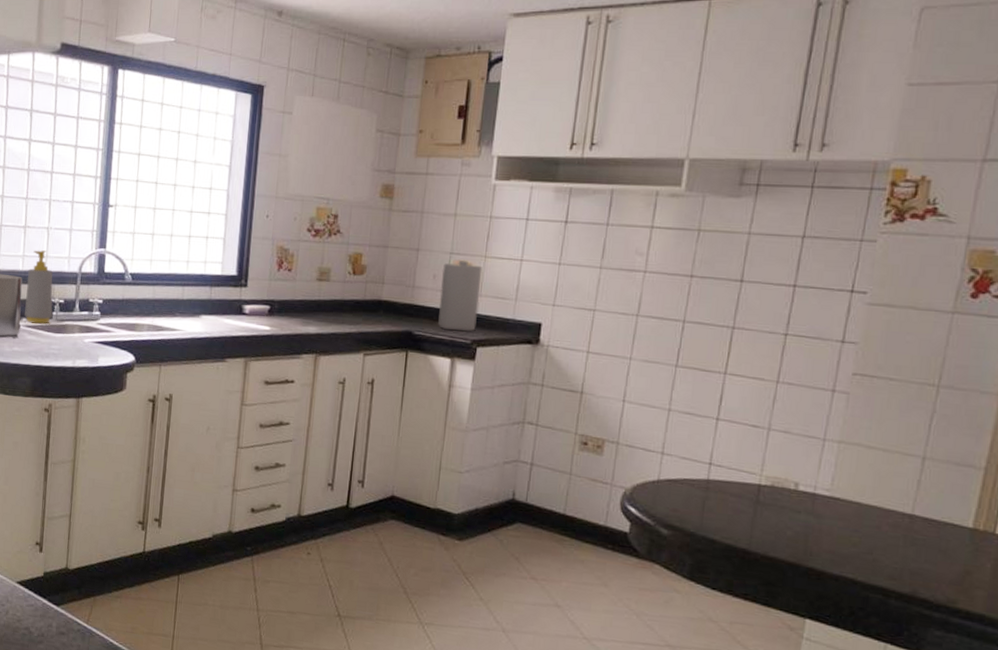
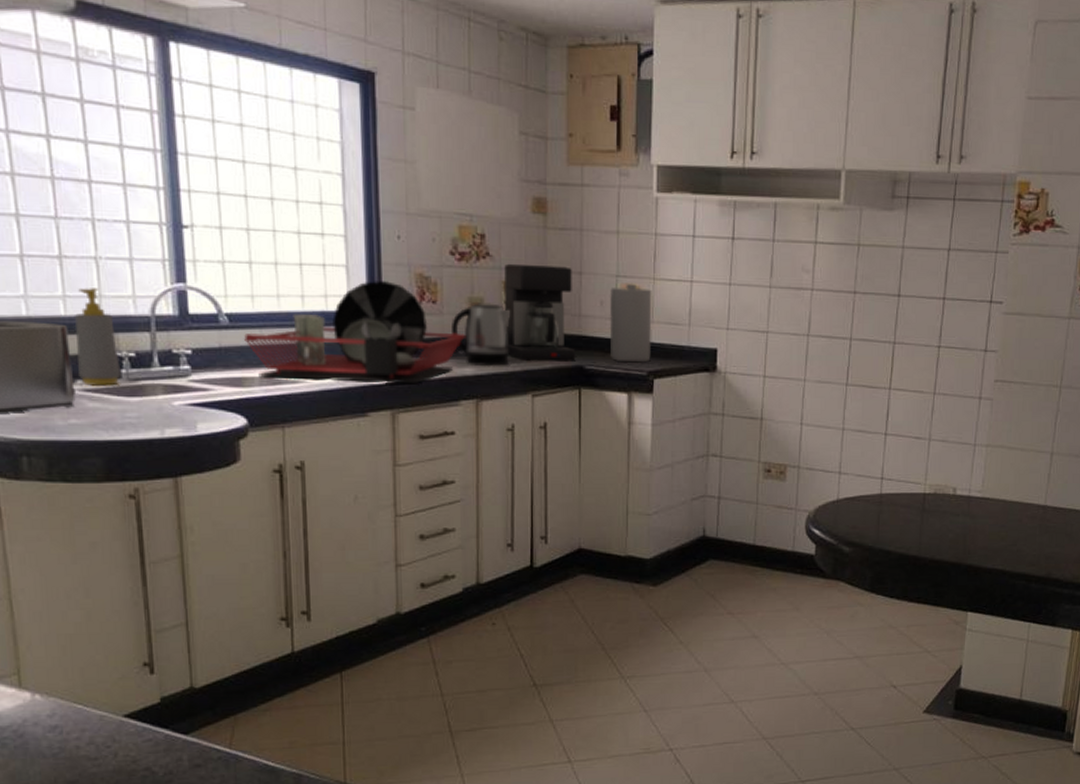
dish rack: none [141,251,312,338] -> present [244,281,465,384]
kettle: none [301,272,353,328] -> present [452,303,511,367]
coffee maker: none [346,239,410,327] -> present [504,263,576,361]

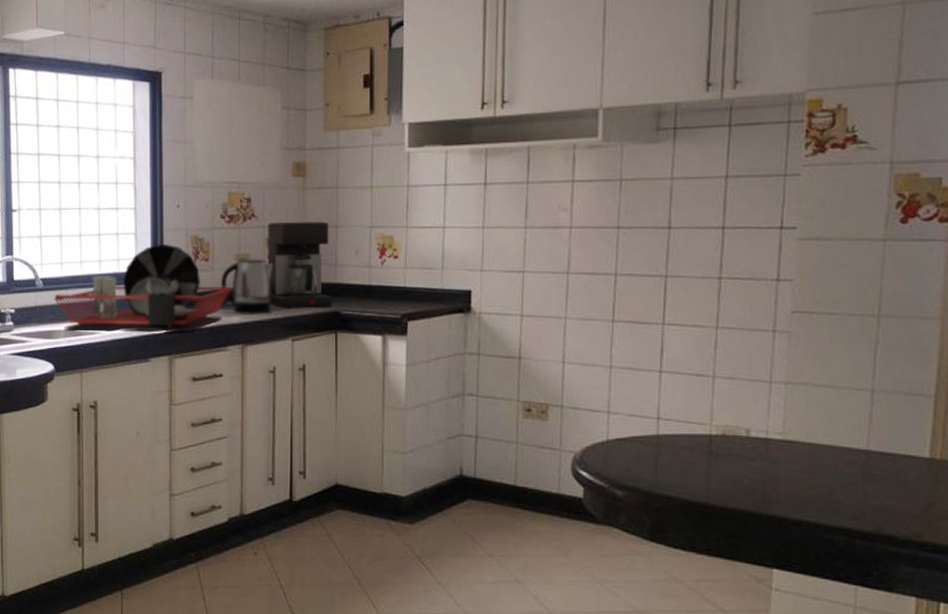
paper towel holder: present [610,284,652,363] -> none [365,233,405,307]

